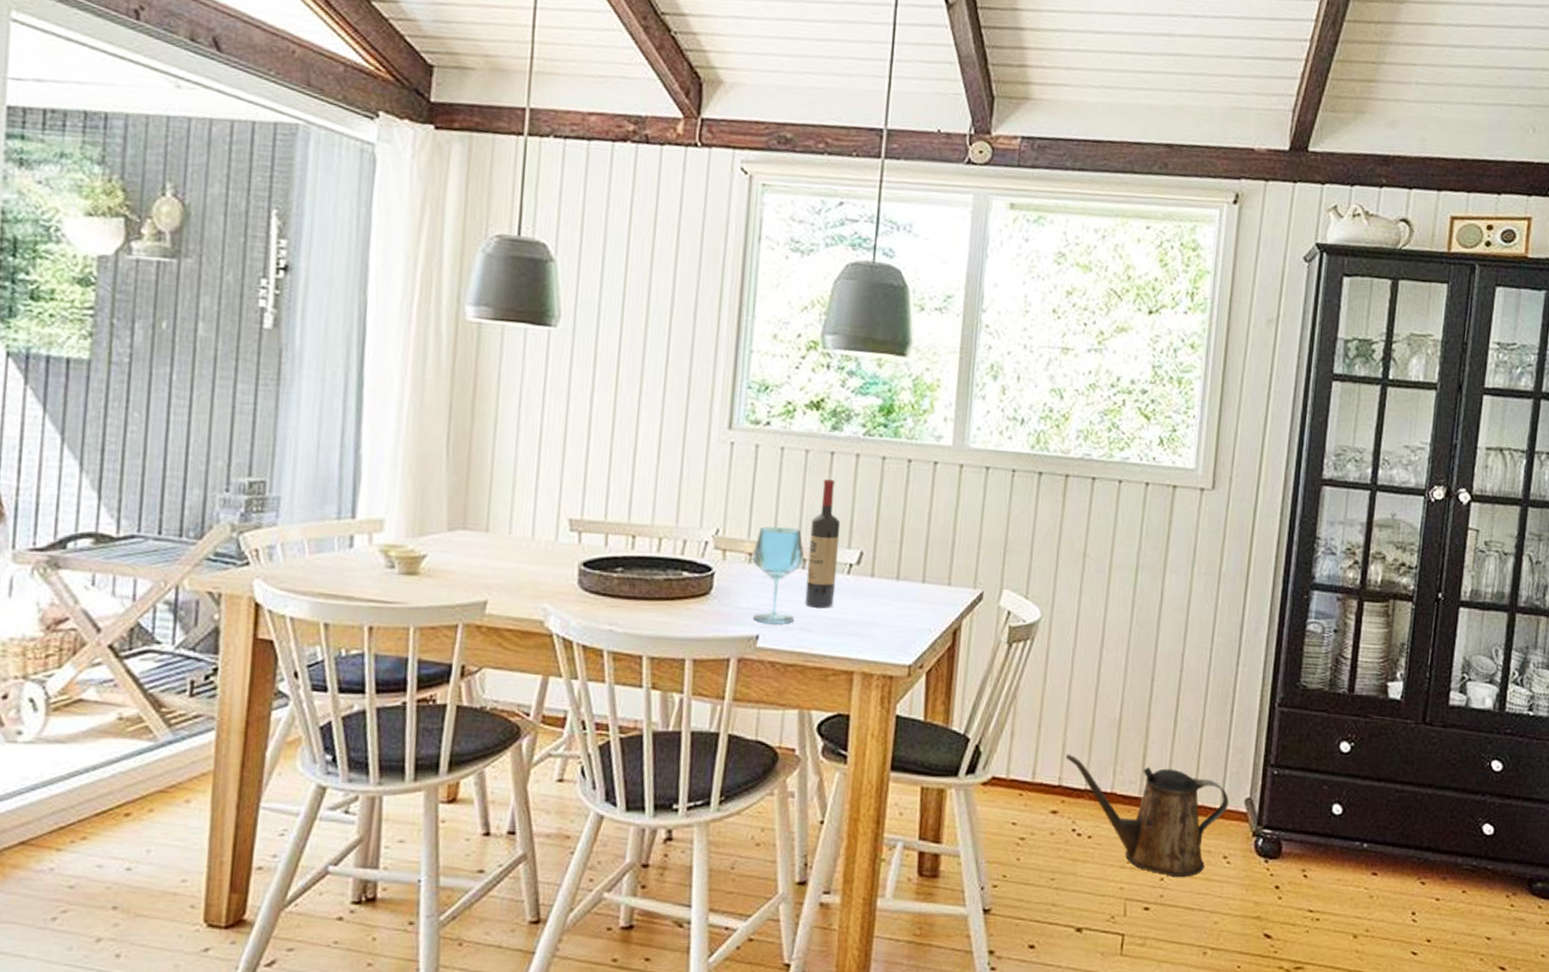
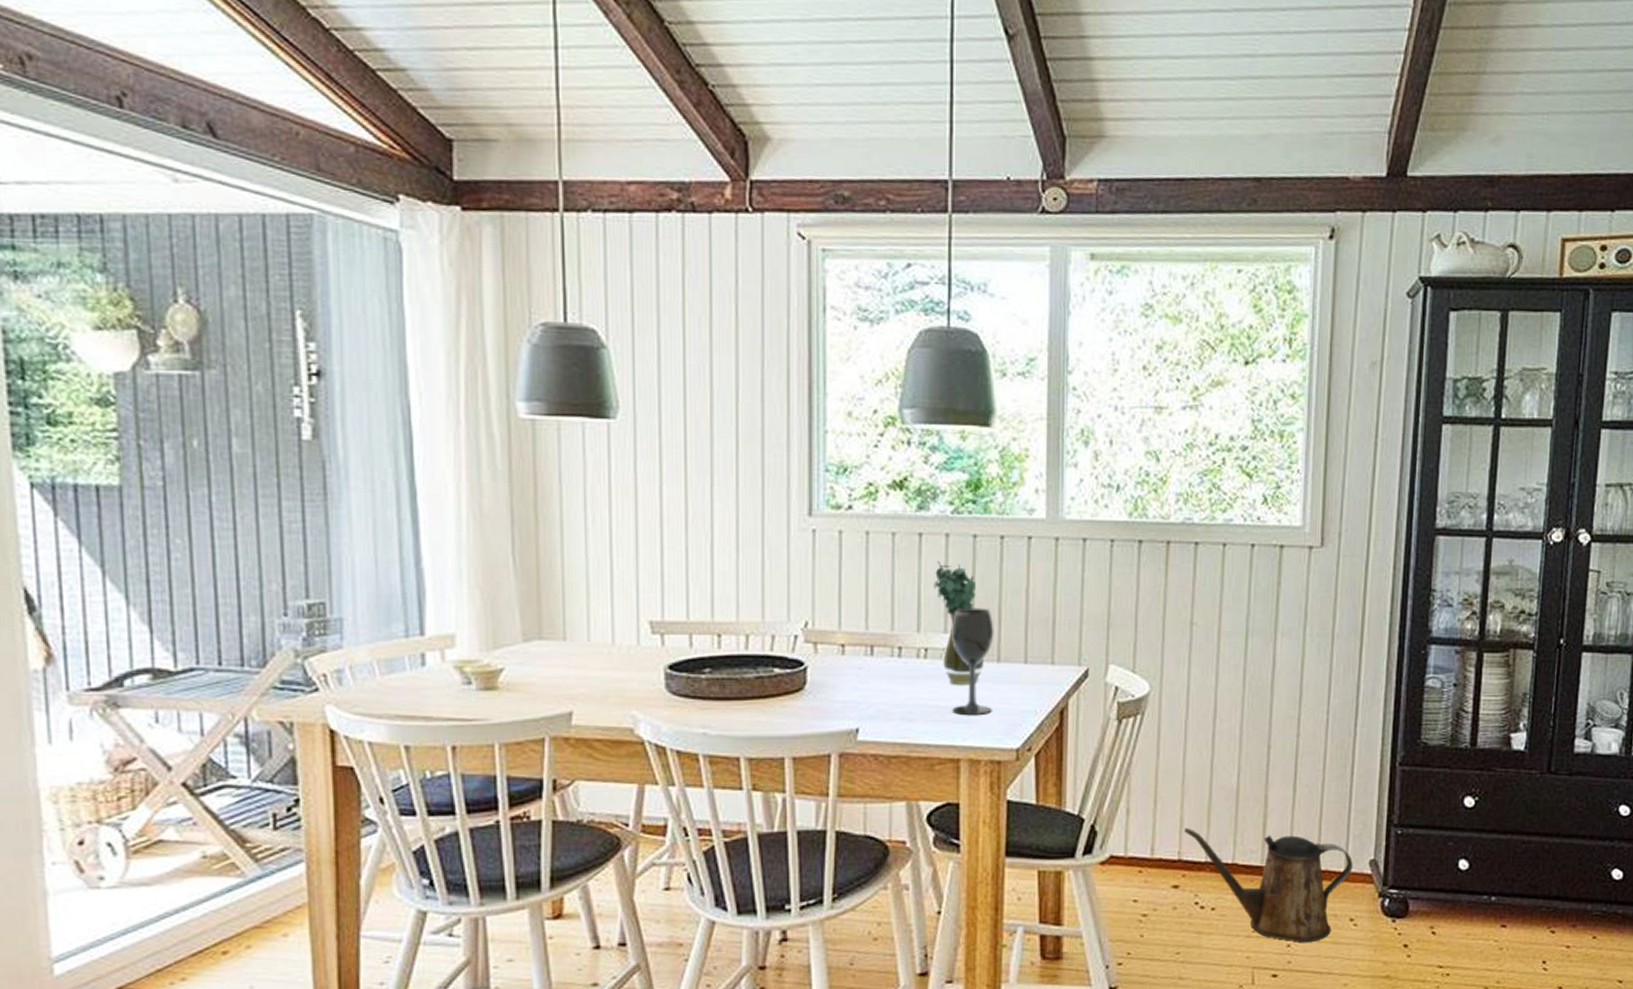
wine glass: present [751,526,804,624] -> none [844,616,899,716]
wine bottle: present [805,479,841,609] -> none [904,562,935,696]
vase: none [841,479,884,601] -> present [933,561,984,686]
wine glass: none [849,525,896,630] -> present [951,607,994,715]

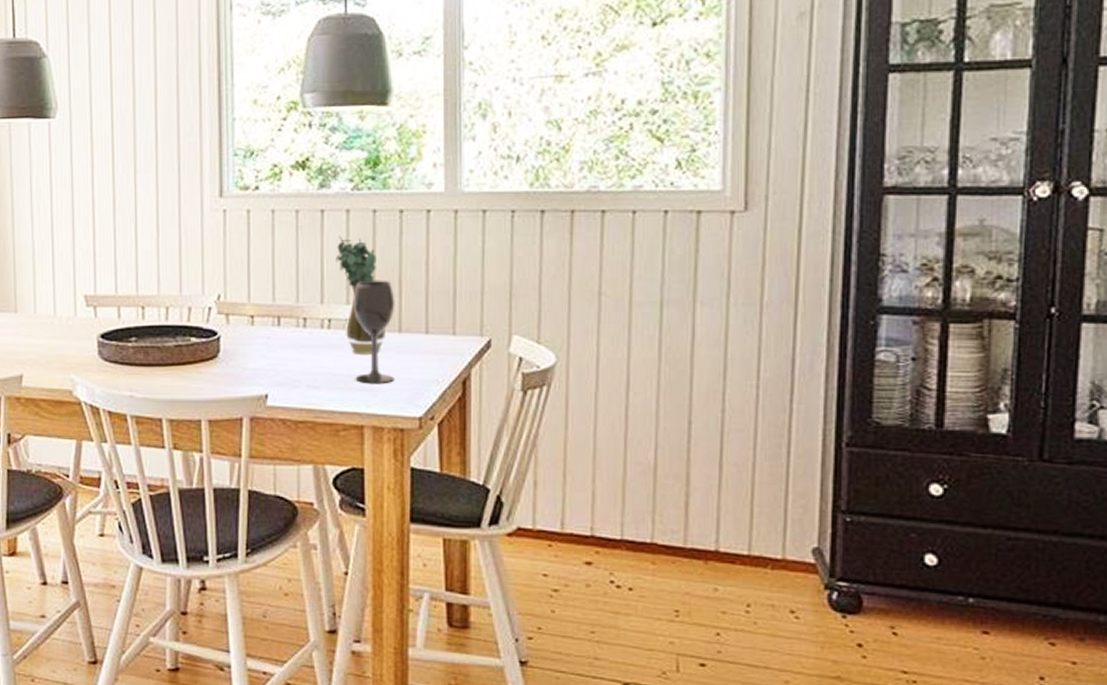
watering can: present [1184,827,1353,942] -> none [596,503,792,632]

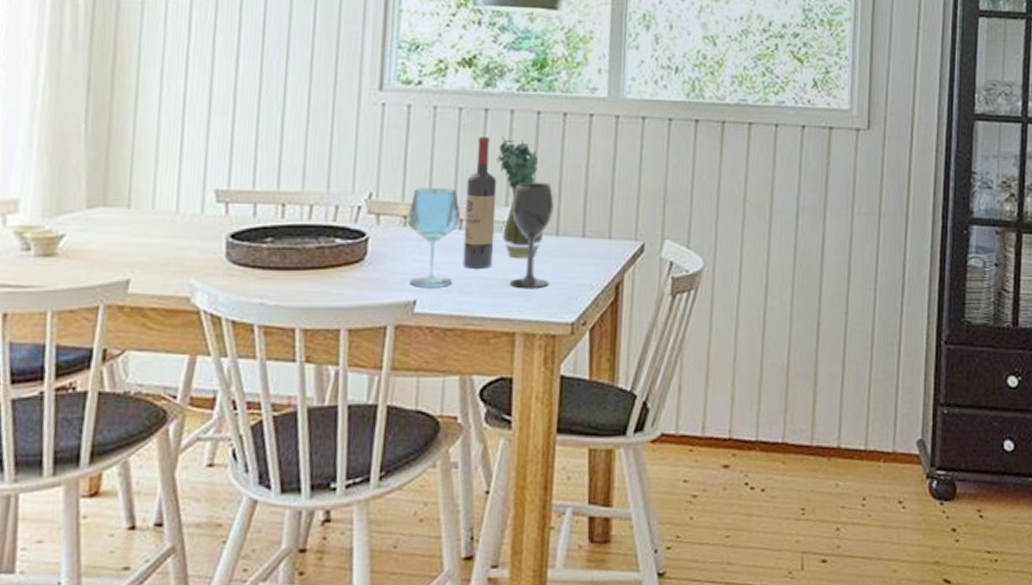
wine glass: none [254,289,304,382] -> present [406,188,461,287]
wine bottle: none [308,237,338,365] -> present [463,137,497,269]

